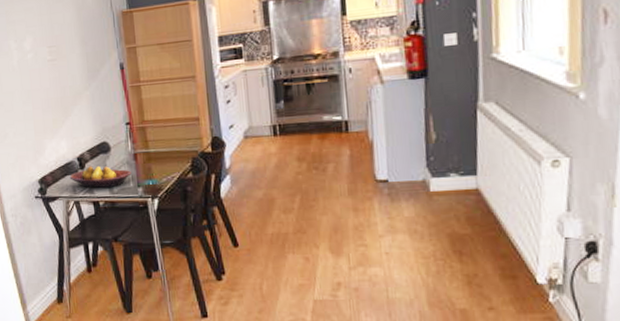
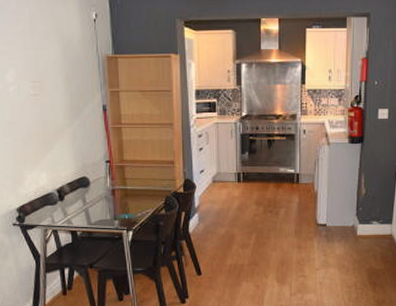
fruit bowl: present [69,165,131,188] -> none [48,198,109,219]

